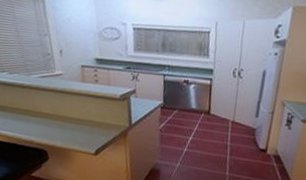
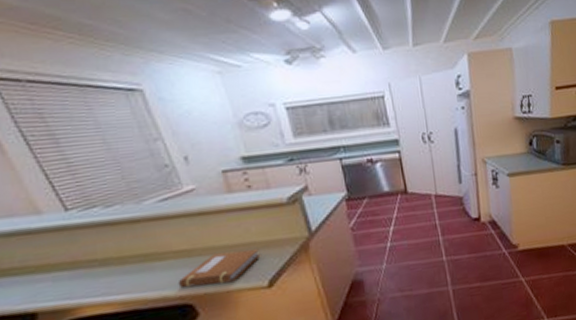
notebook: none [40,122,94,144] -> present [178,248,261,289]

